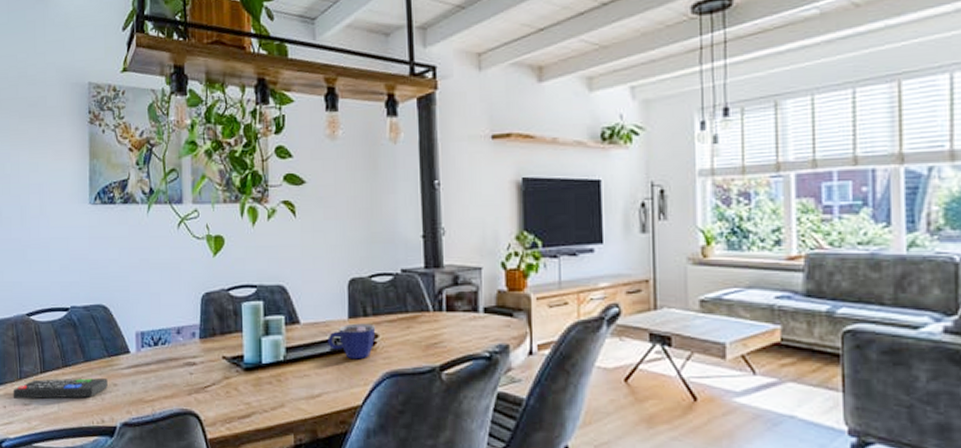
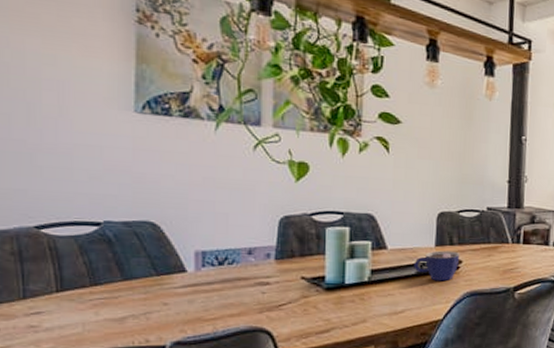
remote control: present [13,378,108,399] -> none [11,297,155,321]

